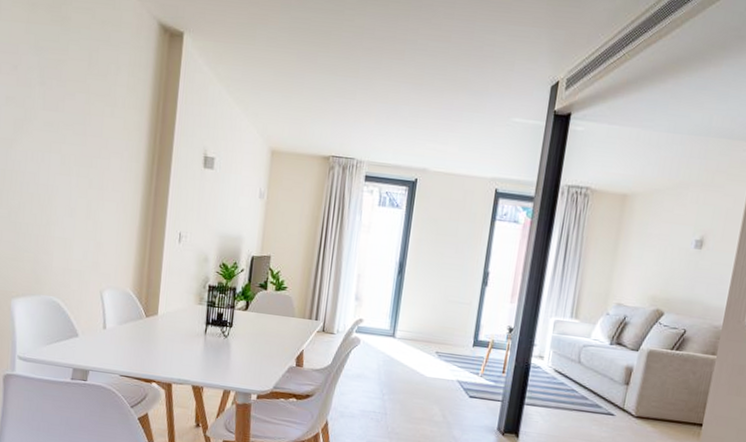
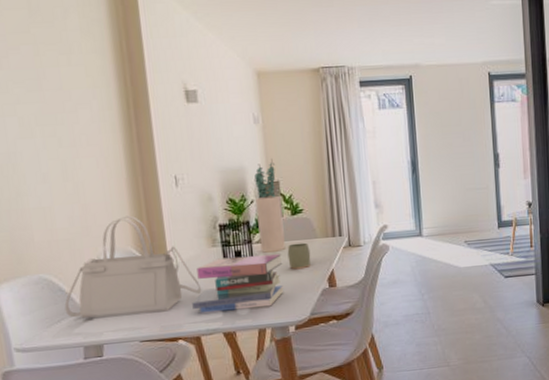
handbag: none [64,260,182,354] -> present [64,215,202,319]
books: none [170,316,259,372] -> present [192,254,284,313]
vase: none [241,234,270,322] -> present [254,159,285,253]
mug: none [263,317,286,343] -> present [287,242,311,270]

